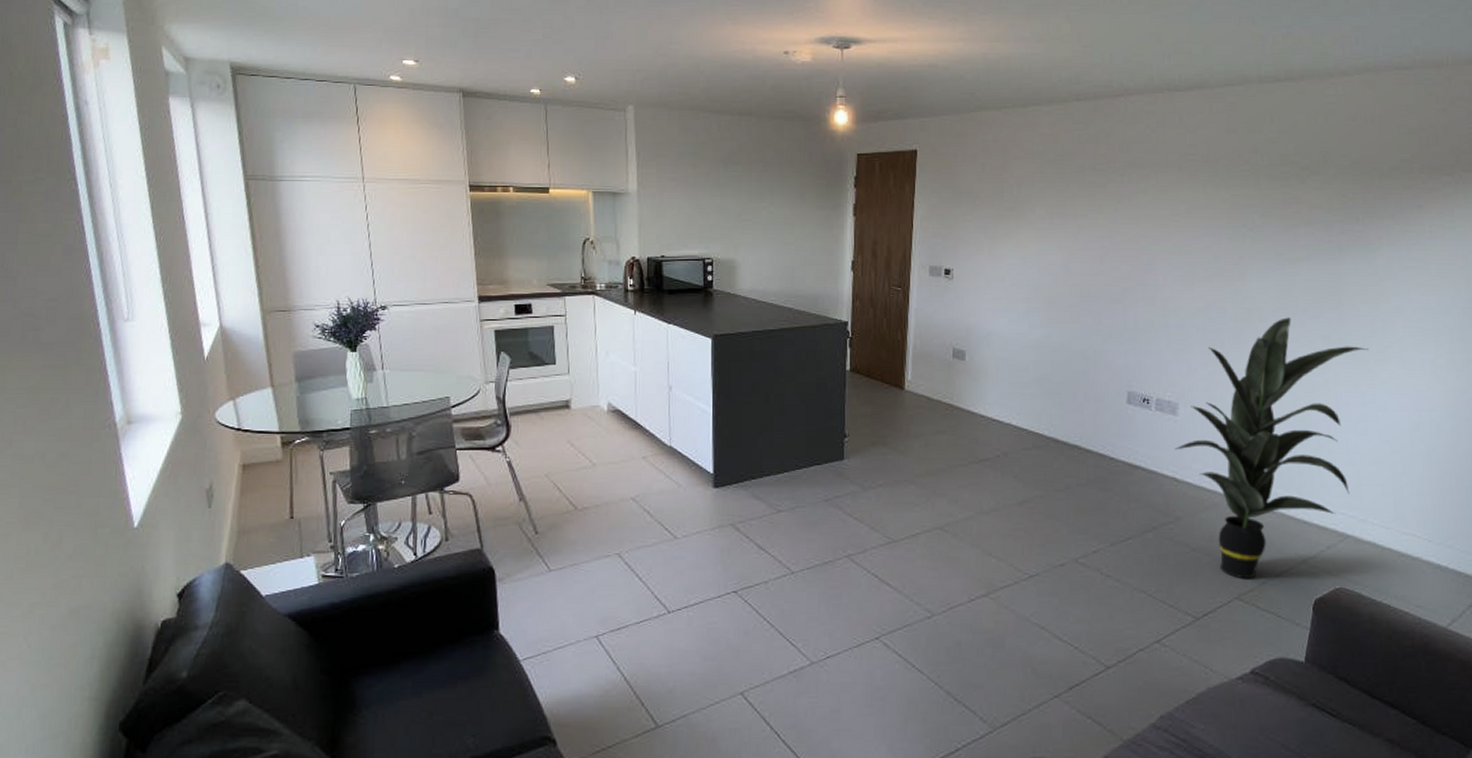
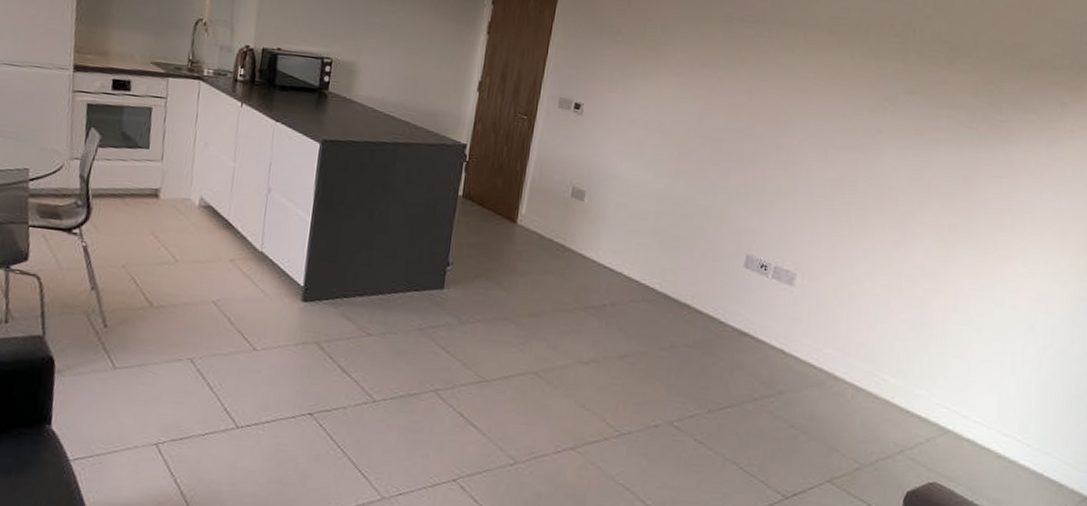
indoor plant: present [1174,317,1369,579] -> none [786,199,995,464]

